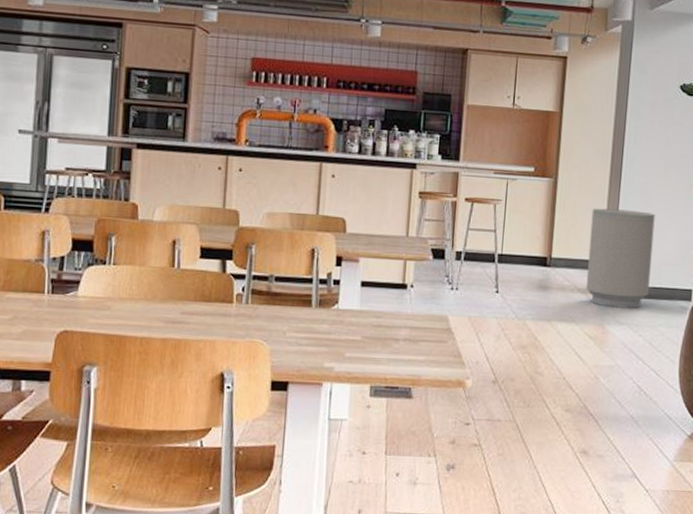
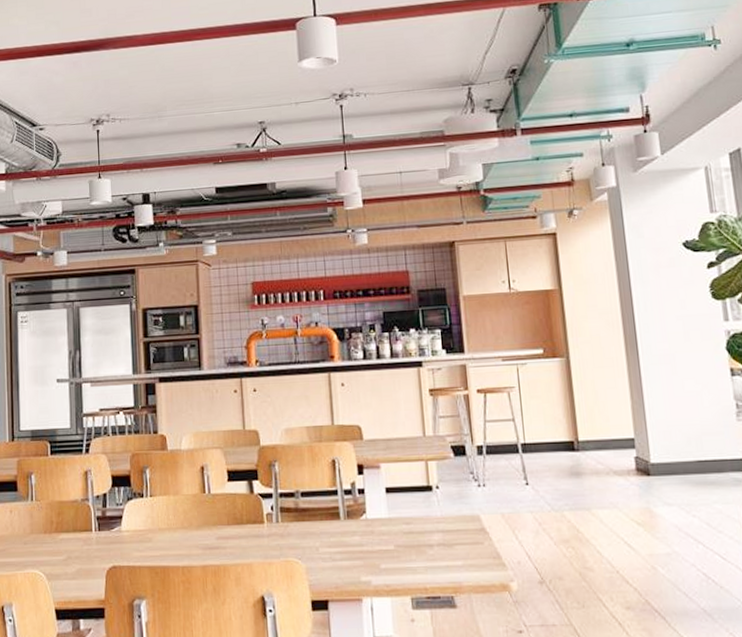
trash can: present [585,208,655,309] -> none [613,380,694,488]

